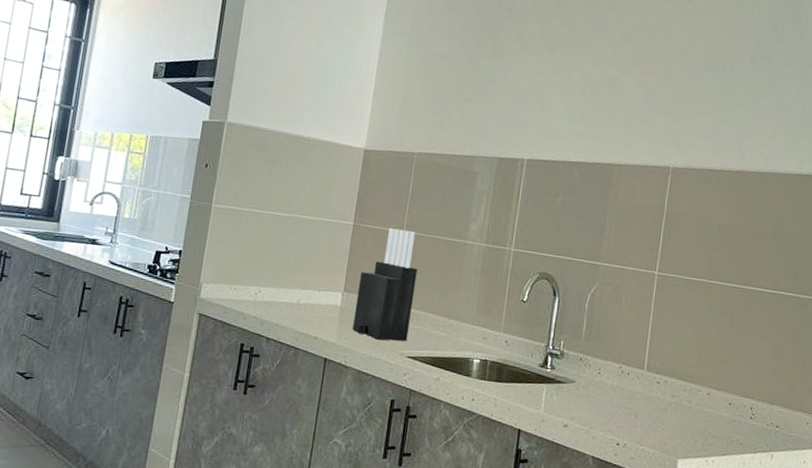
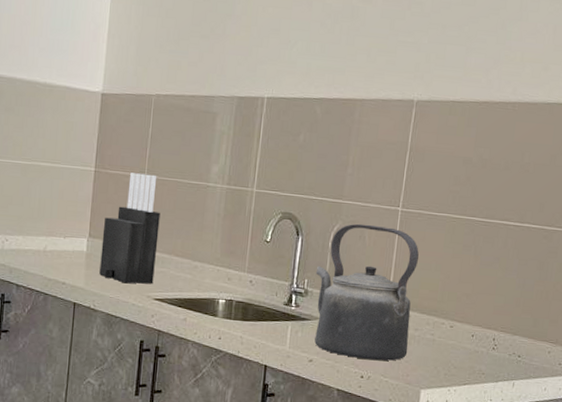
kettle: none [570,286,676,428] -> present [314,223,419,361]

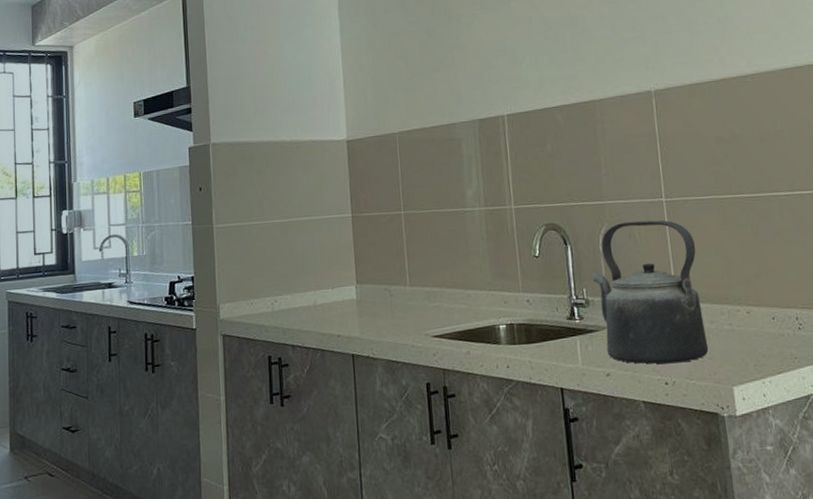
knife block: present [99,173,161,285] -> none [369,210,429,325]

